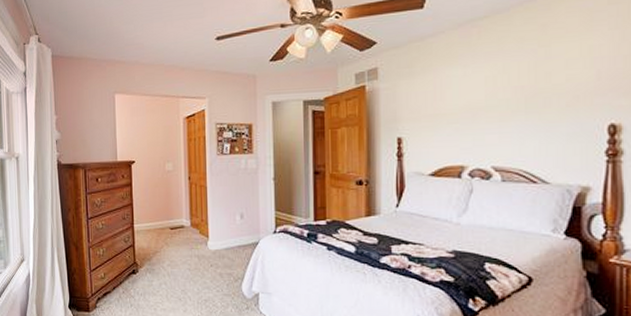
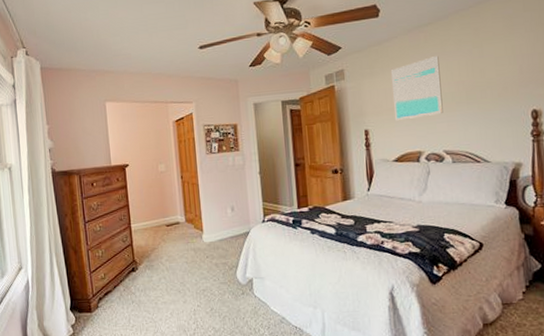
wall art: none [435,56,495,129] -> present [391,56,443,121]

